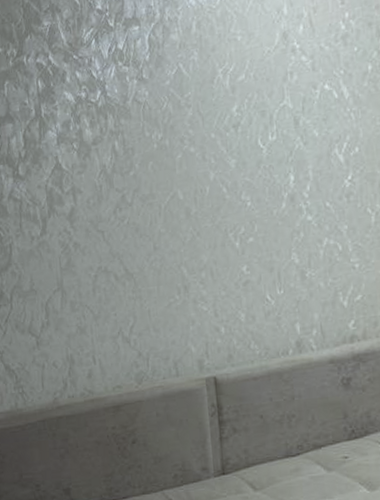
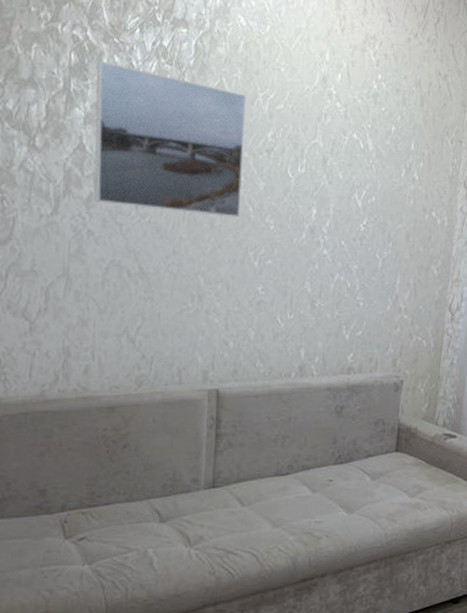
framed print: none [61,75,215,215] -> present [94,61,246,218]

